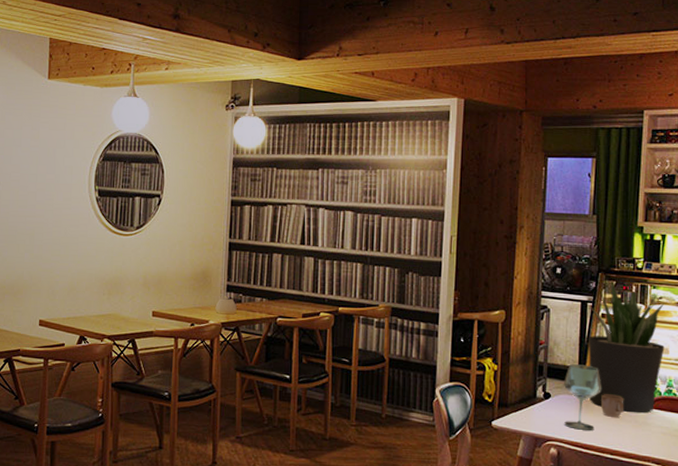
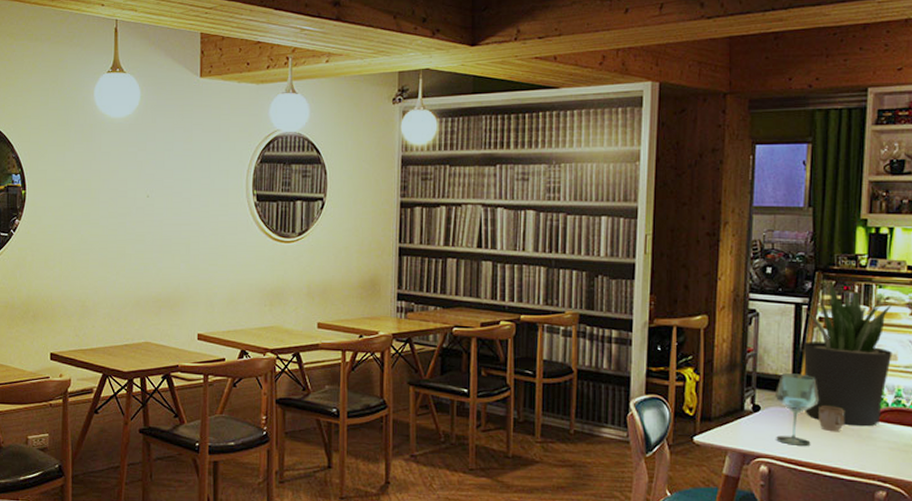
sugar bowl: present [215,296,238,315] -> none [385,305,410,325]

